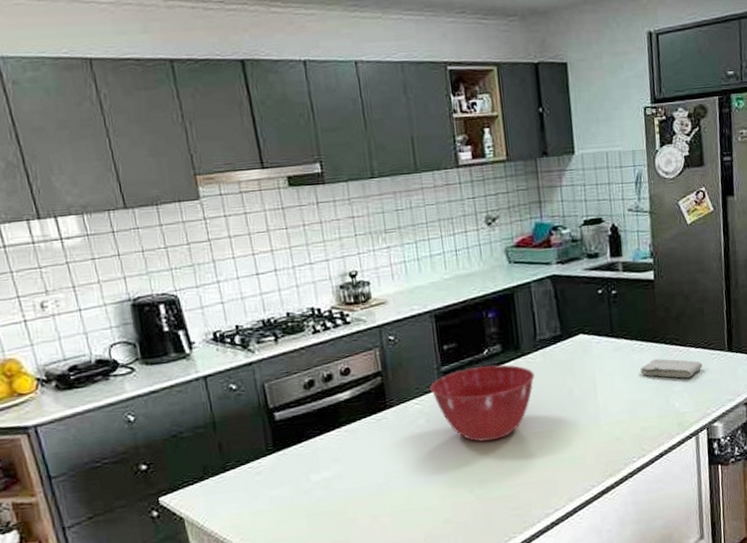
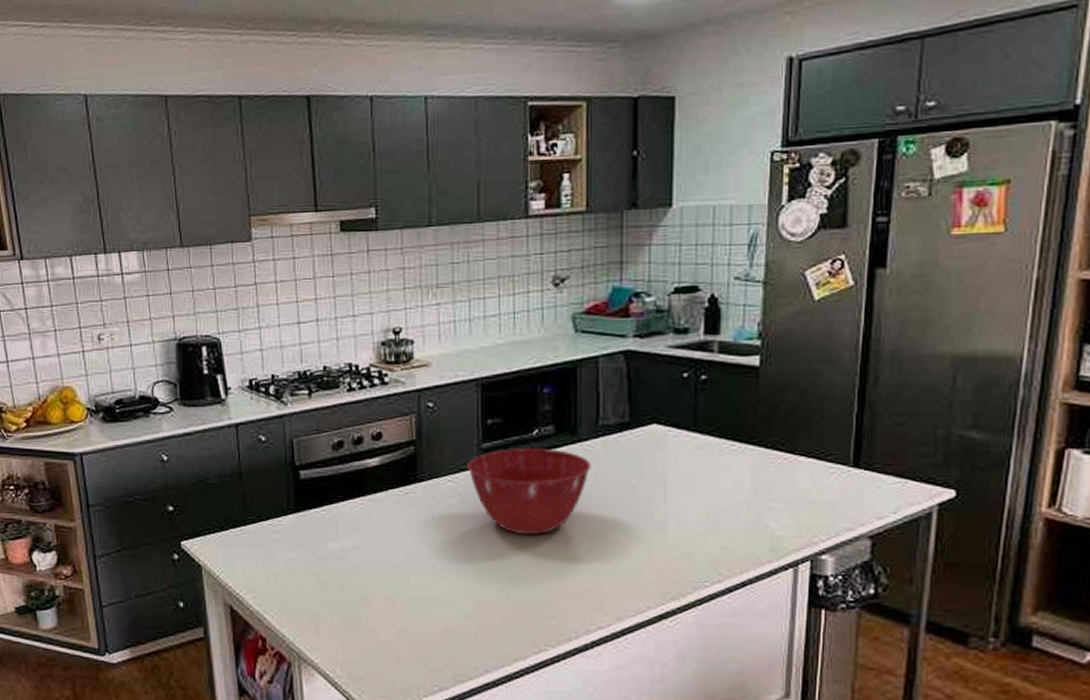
washcloth: present [640,358,702,378] -> none [727,465,814,493]

